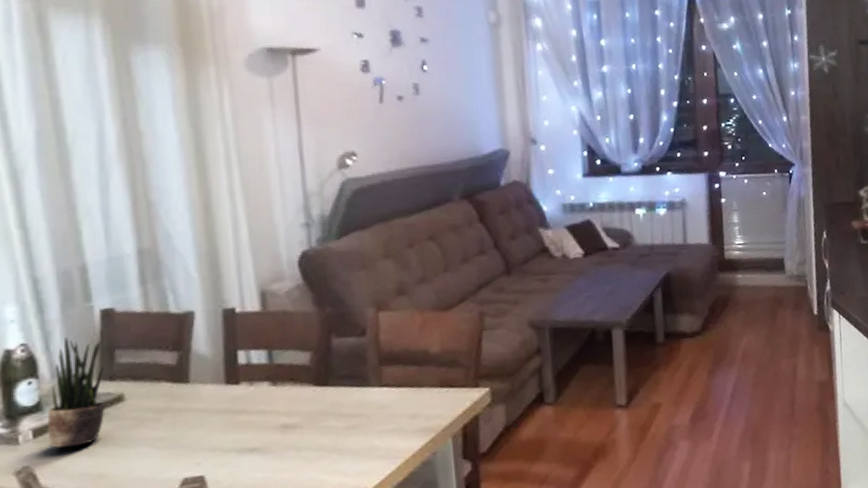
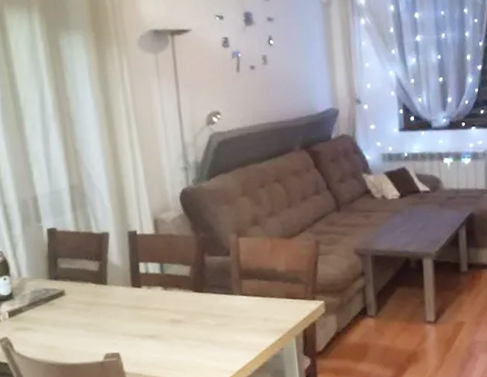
potted plant: present [47,337,106,448] -> none [17,248,53,326]

